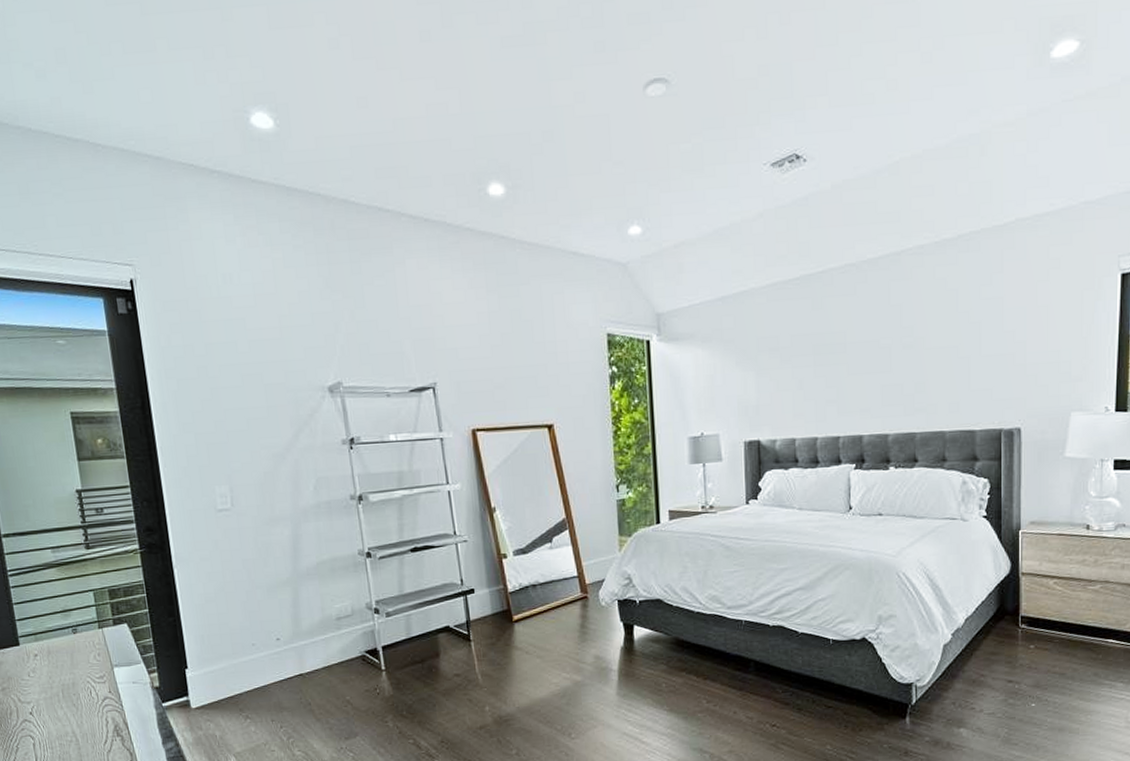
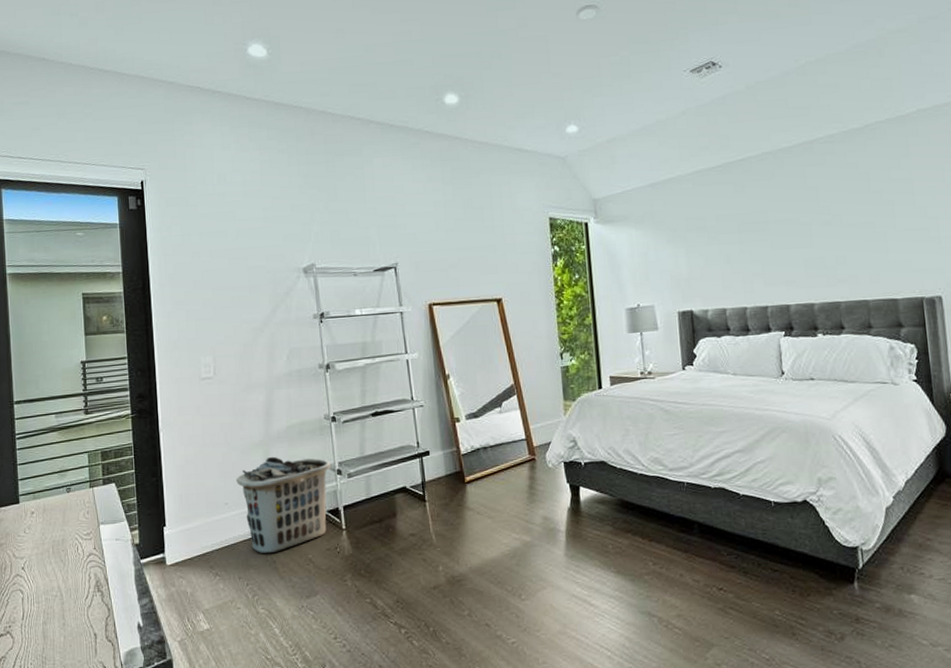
clothes hamper: none [263,594,367,696] -> present [236,456,331,554]

